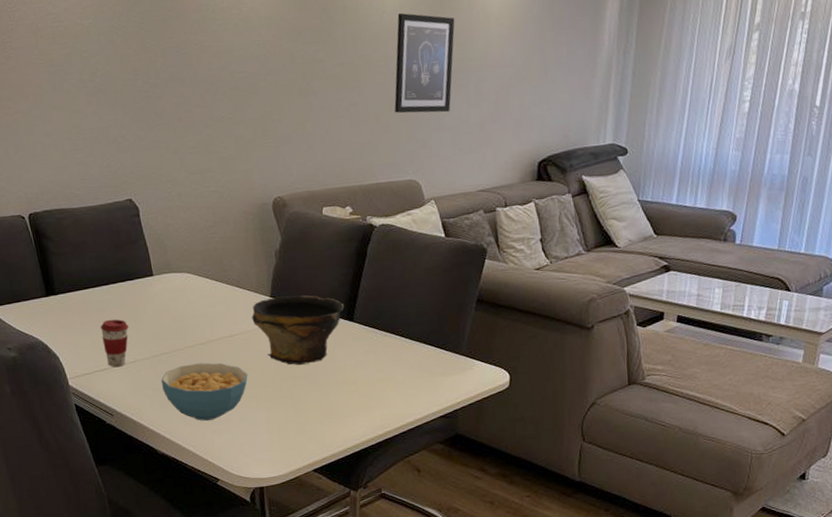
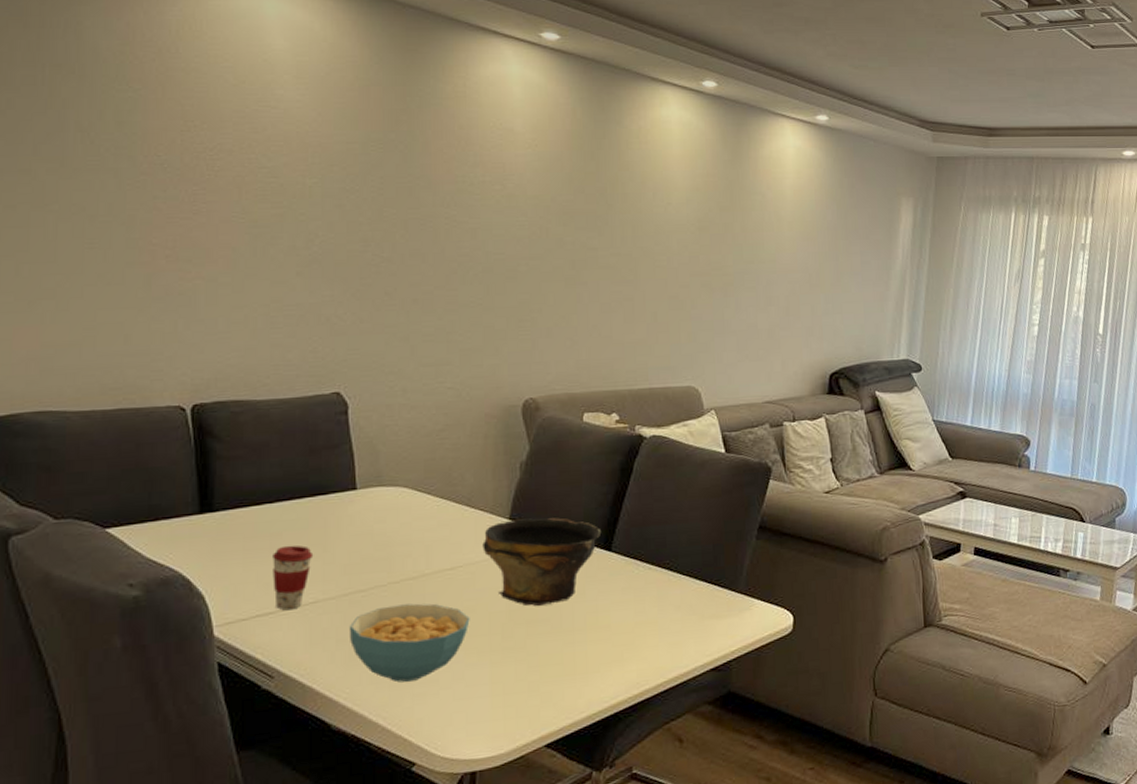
wall art: present [394,12,455,114] -> none [674,206,746,315]

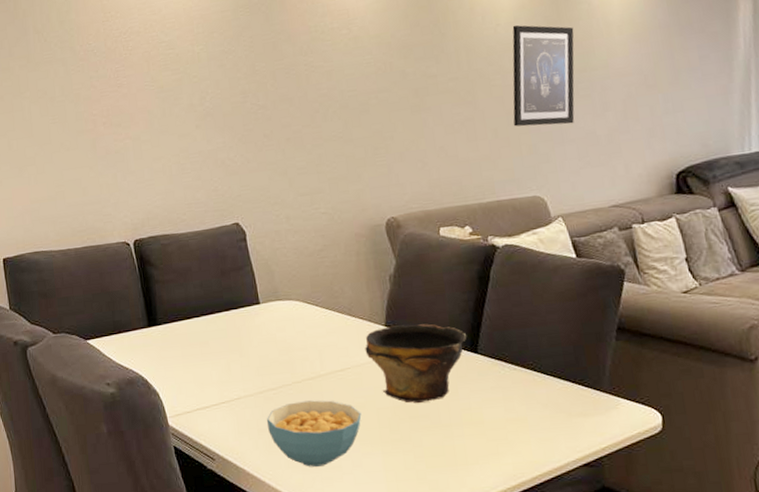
coffee cup: present [273,545,314,610] -> none [203,351,234,404]
wall art: none [674,206,746,315] -> present [512,25,575,127]

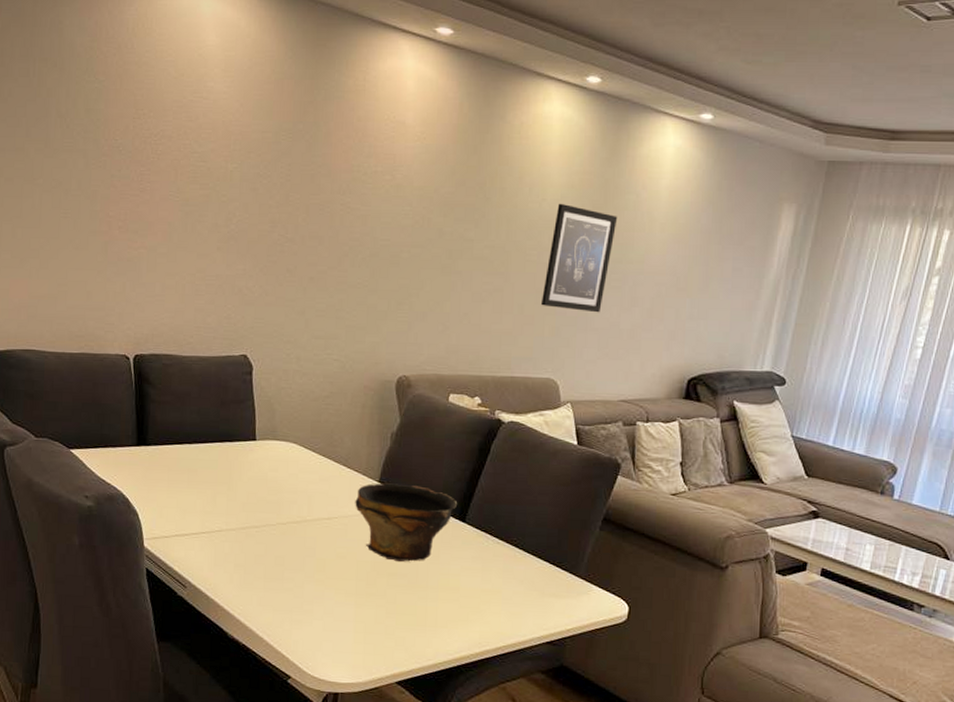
cereal bowl: present [266,400,362,467] -> none [244,543,341,609]

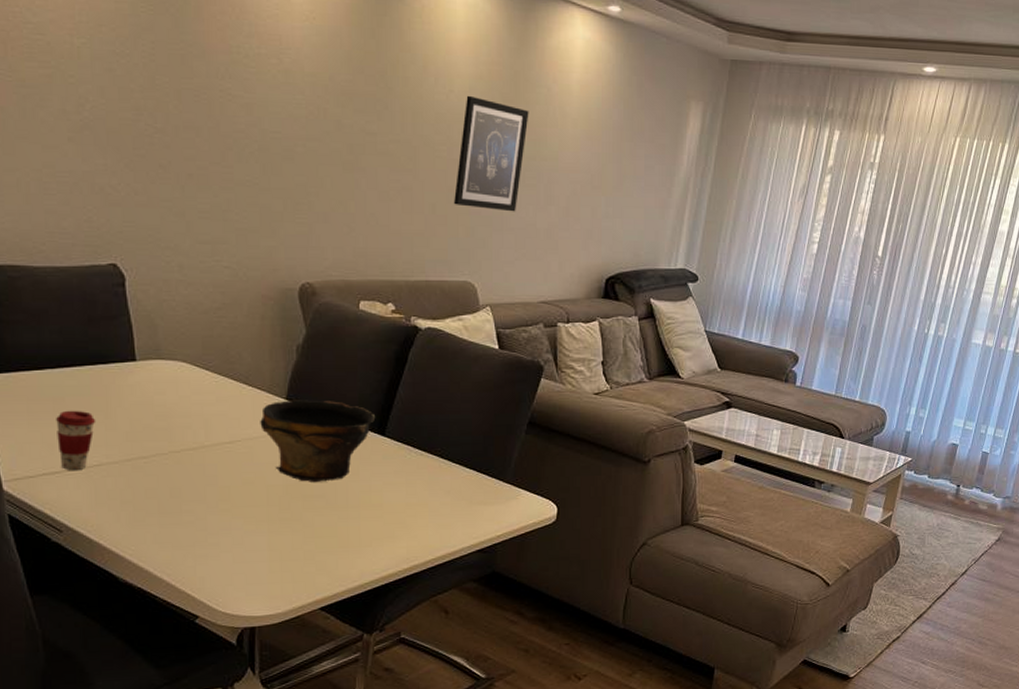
coffee cup: none [188,480,221,534] -> present [56,410,96,470]

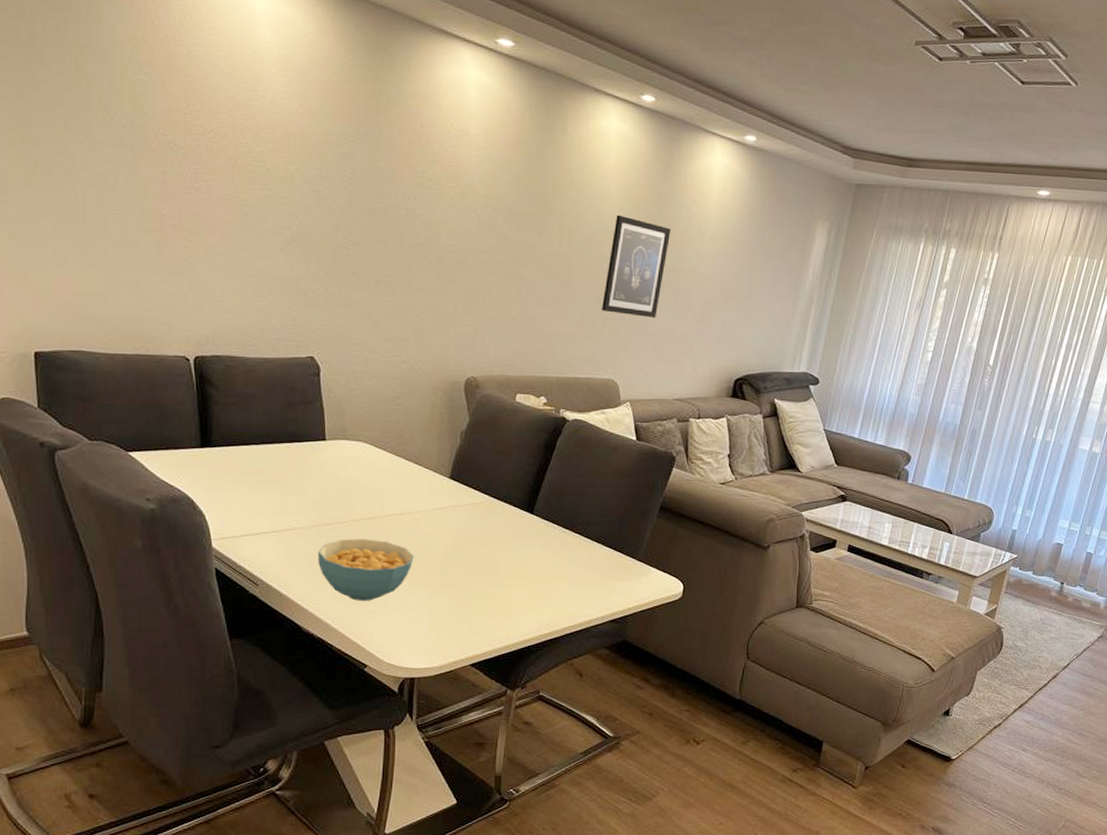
coffee cup: present [56,410,96,470] -> none [258,481,291,532]
cereal bowl: none [132,472,248,544] -> present [317,539,414,601]
bowl: present [260,400,375,482] -> none [427,479,525,552]

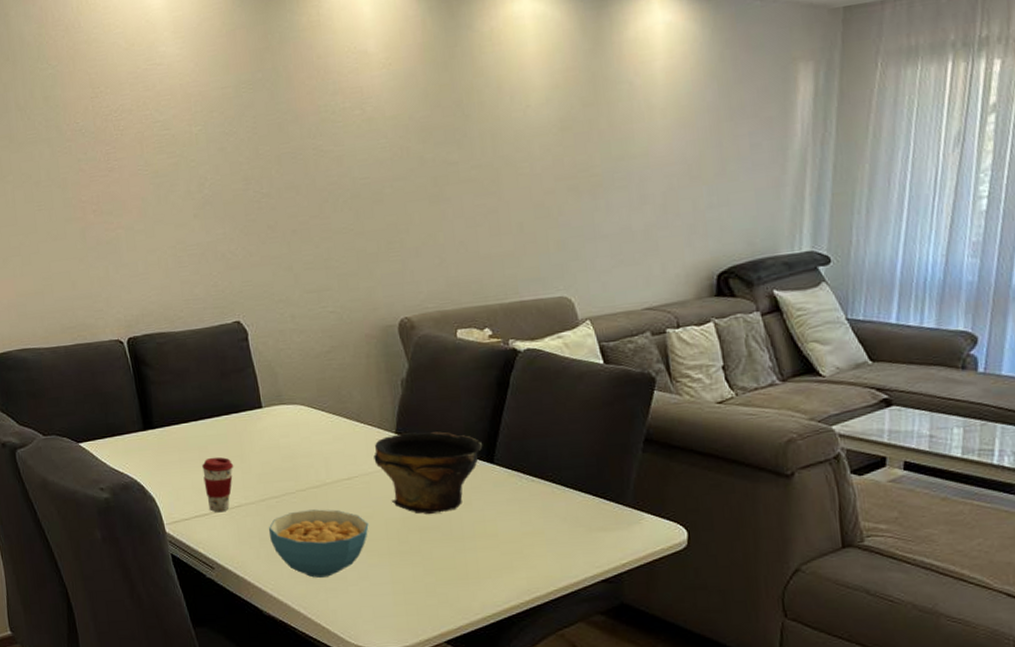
coffee cup: none [258,481,291,532] -> present [202,457,234,512]
bowl: none [427,479,525,552] -> present [374,431,482,514]
wall art: present [601,214,671,318] -> none [540,106,612,221]

